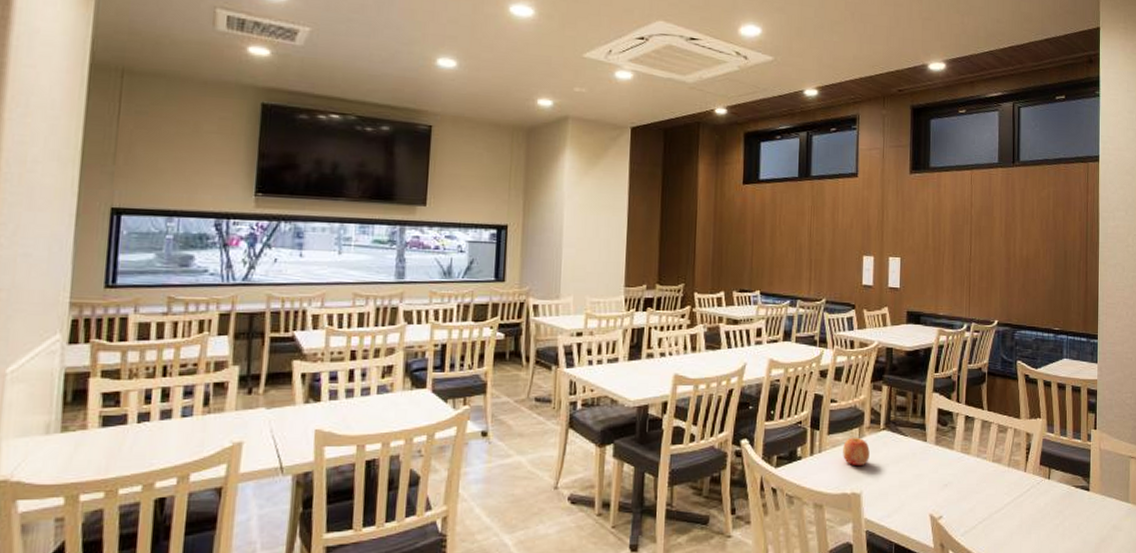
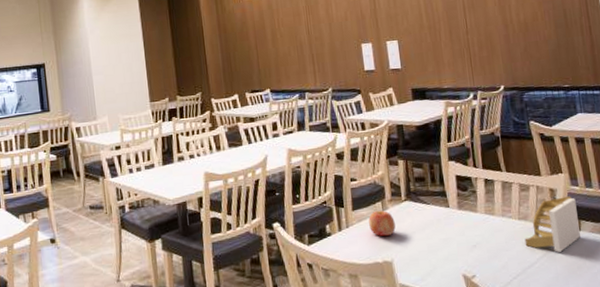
napkin holder: none [995,442,1050,500] -> present [524,196,581,252]

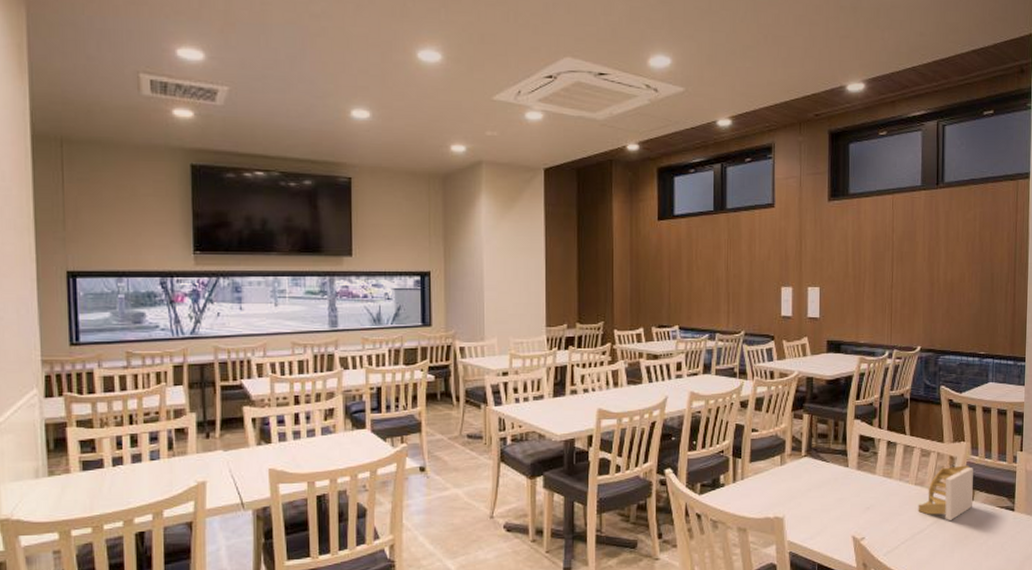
apple: present [368,210,396,237] -> none [765,464,792,492]

